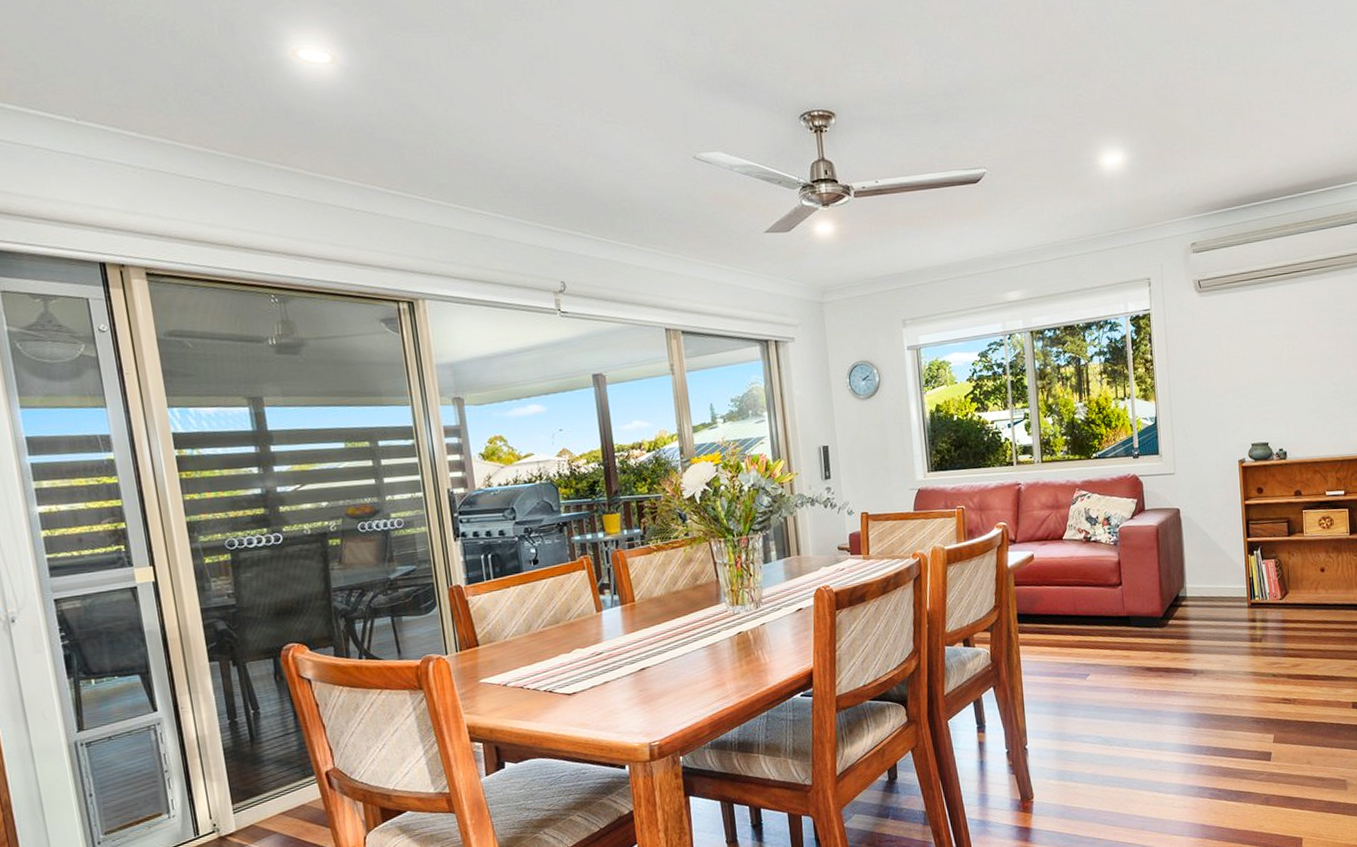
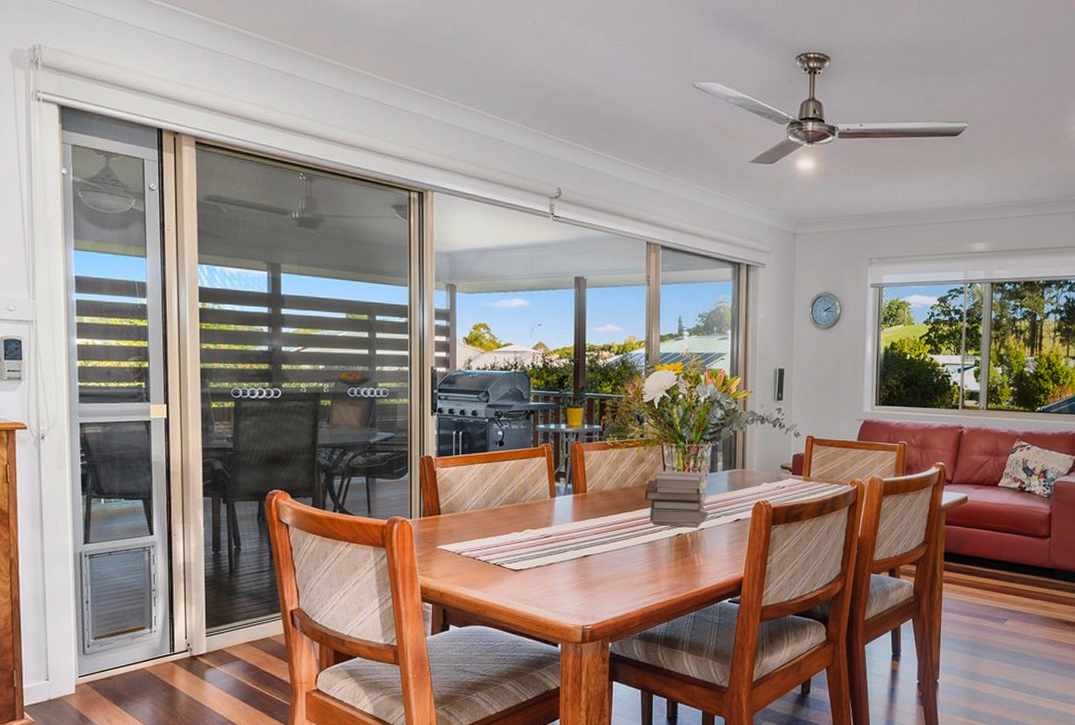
books: none [698,564,768,627] -> present [645,470,708,528]

